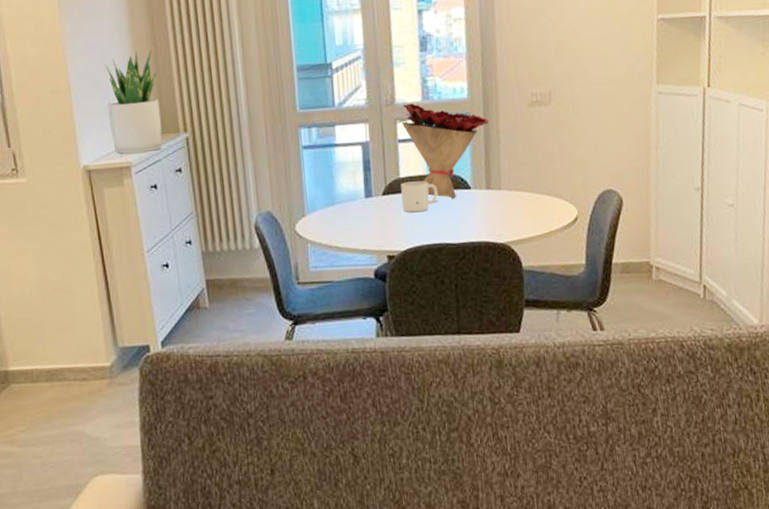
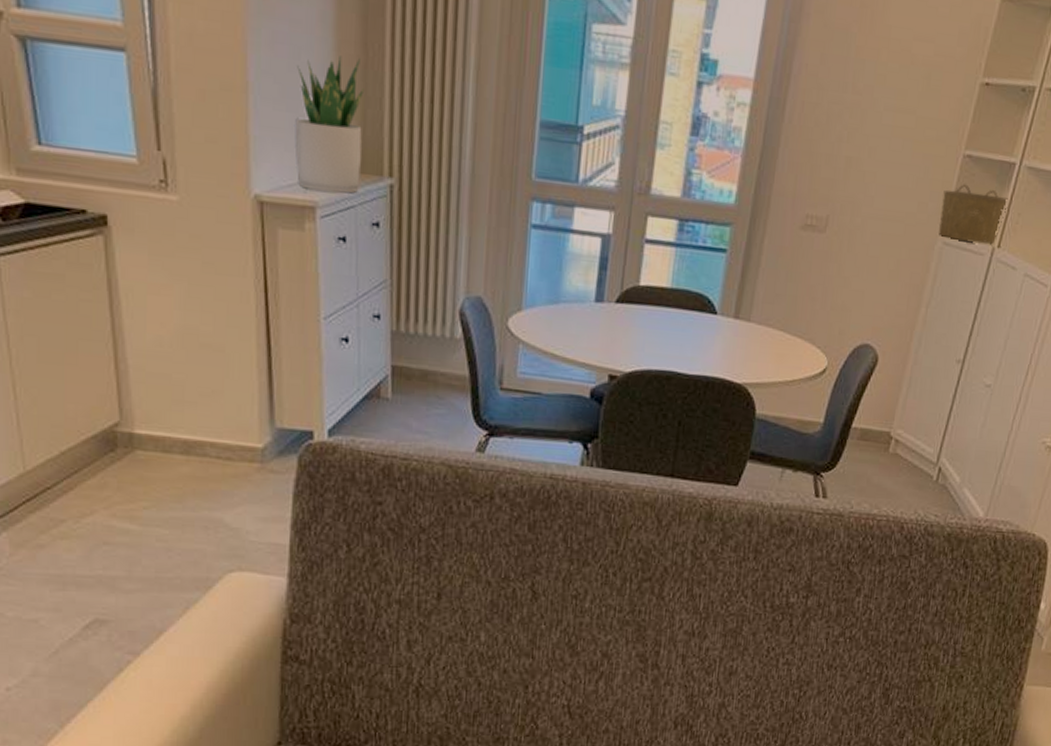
flower bouquet: present [396,103,489,198] -> none [646,197,754,322]
mug: present [401,181,438,213] -> none [635,292,680,331]
basket: none [647,42,708,89] -> present [938,184,1009,245]

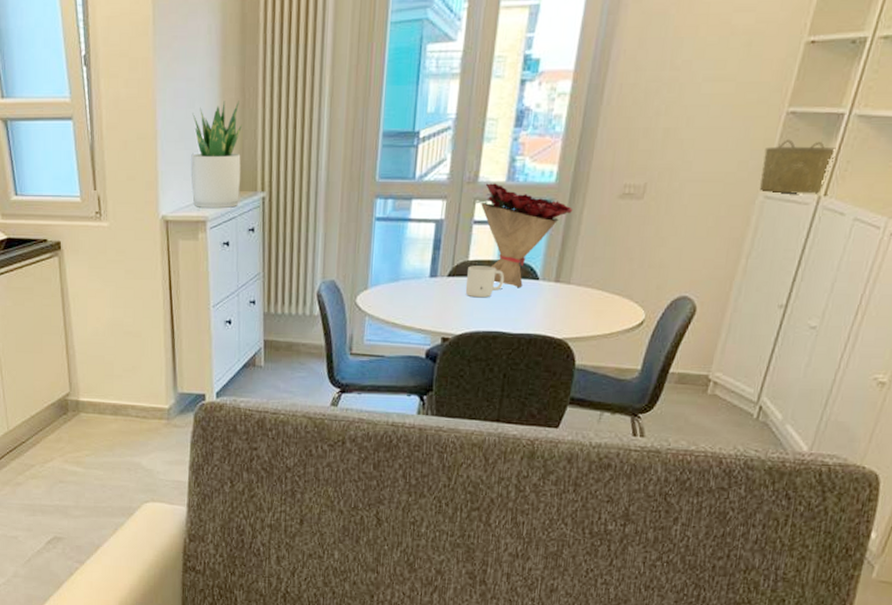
mug: none [635,292,680,331] -> present [465,266,505,298]
flower bouquet: none [646,197,754,322] -> present [474,183,573,287]

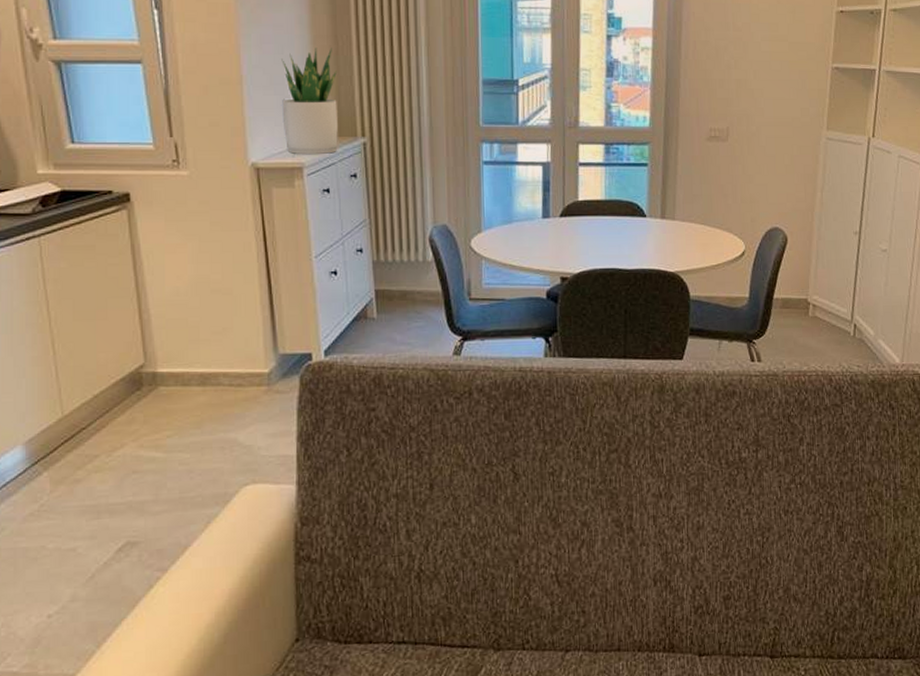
mug: present [465,266,505,298] -> none [578,205,615,237]
flower bouquet: present [474,183,573,287] -> none [578,128,669,225]
basket: present [759,139,836,194] -> none [820,90,875,136]

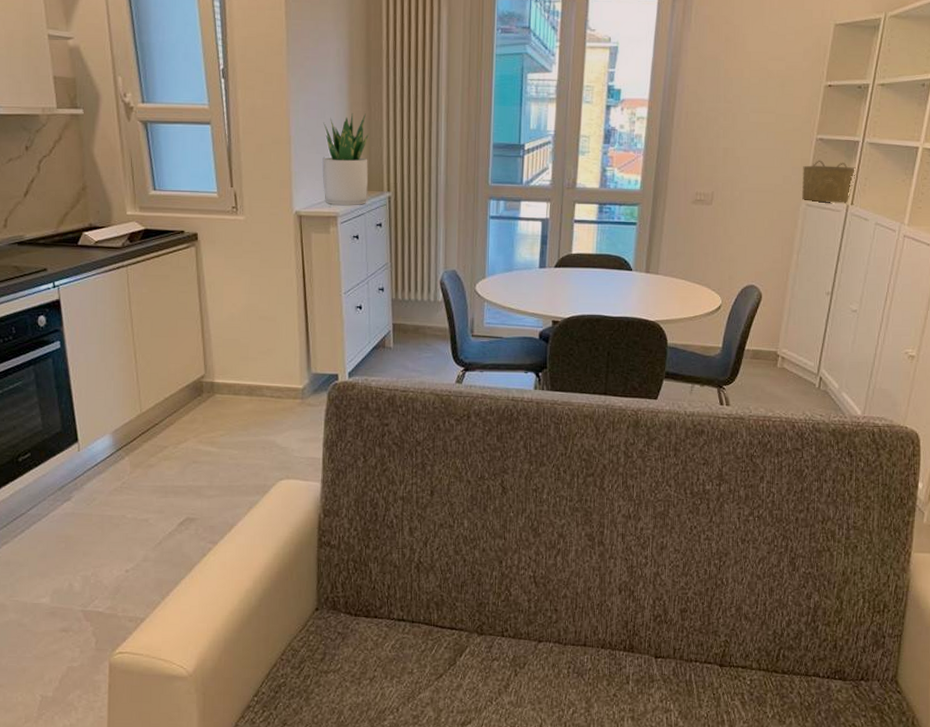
basket: none [820,90,875,136] -> present [801,160,856,203]

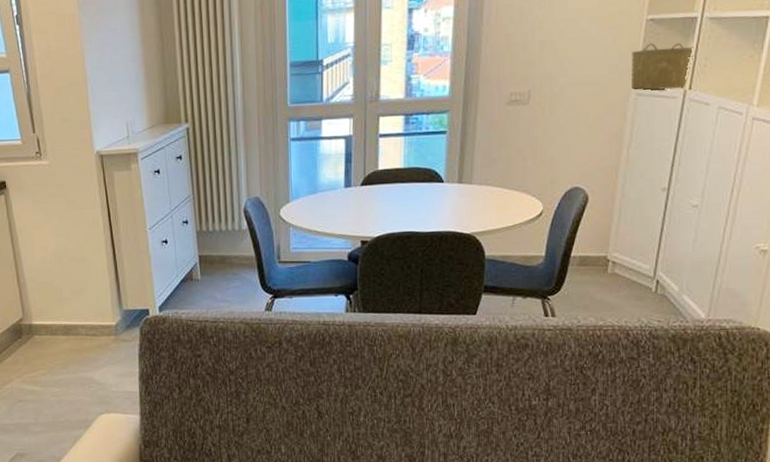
planter: present [322,113,369,206] -> none [117,45,166,142]

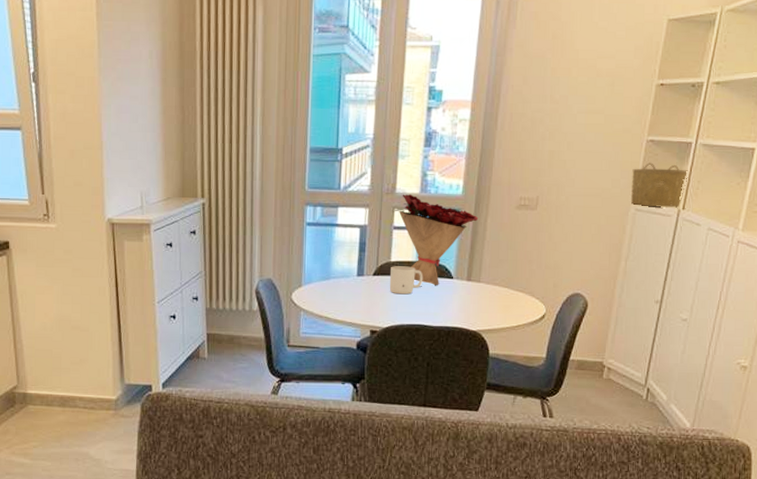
flower bouquet: none [378,100,468,190] -> present [393,194,479,285]
mug: none [378,173,413,203] -> present [389,266,424,295]

